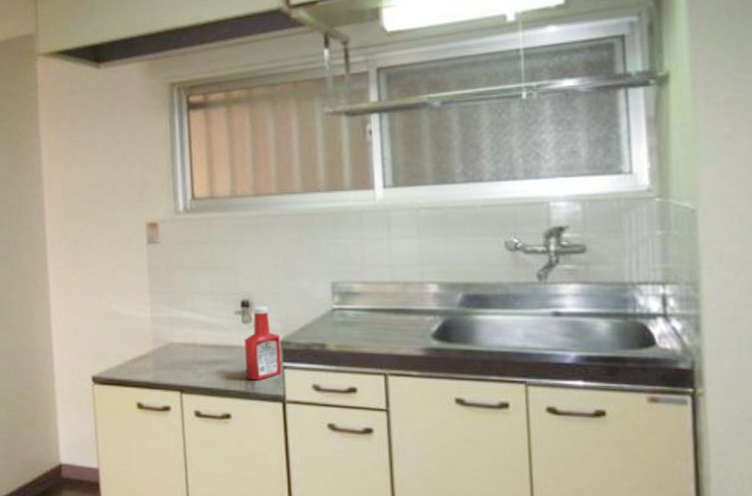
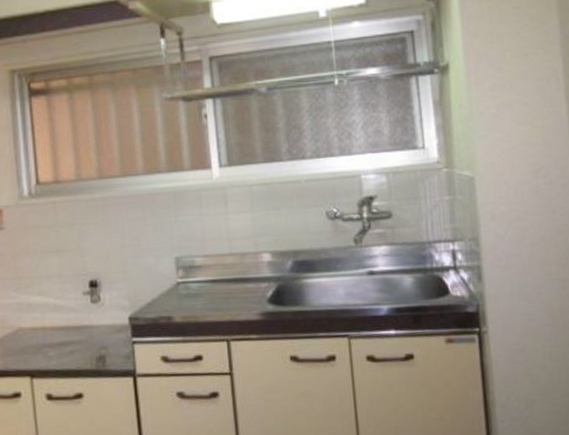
ketchup bottle: present [244,307,282,381] -> none [93,285,132,358]

